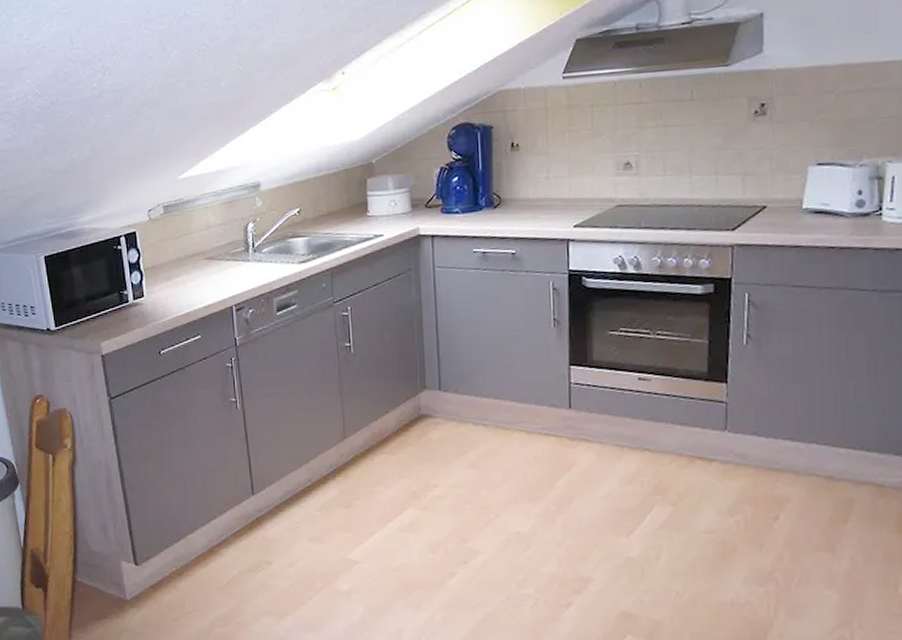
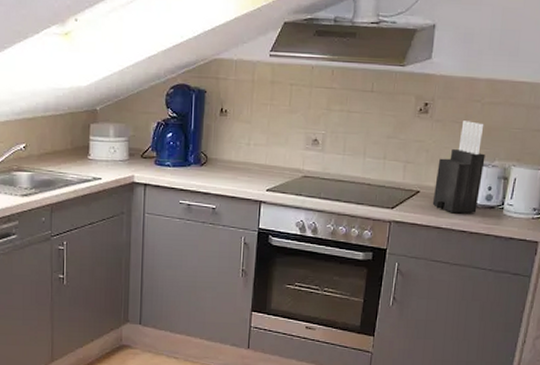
knife block: none [784,116,849,227] -> present [432,121,485,213]

